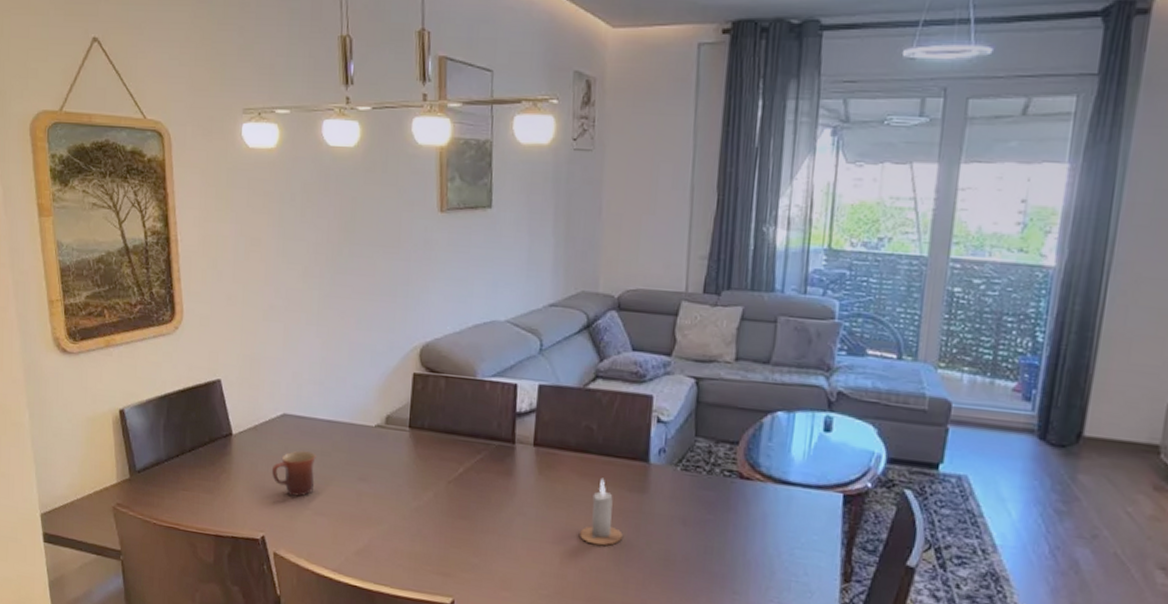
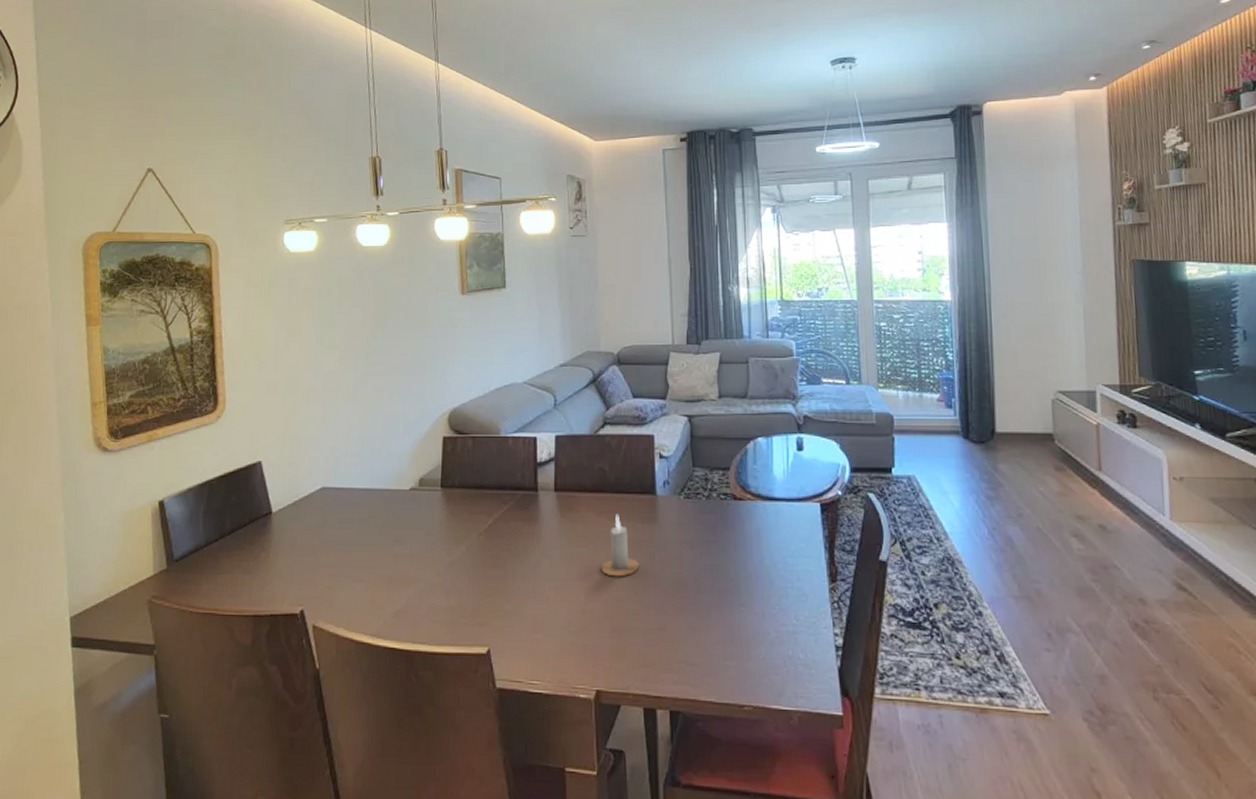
mug: present [271,450,316,497] -> none [310,521,354,566]

